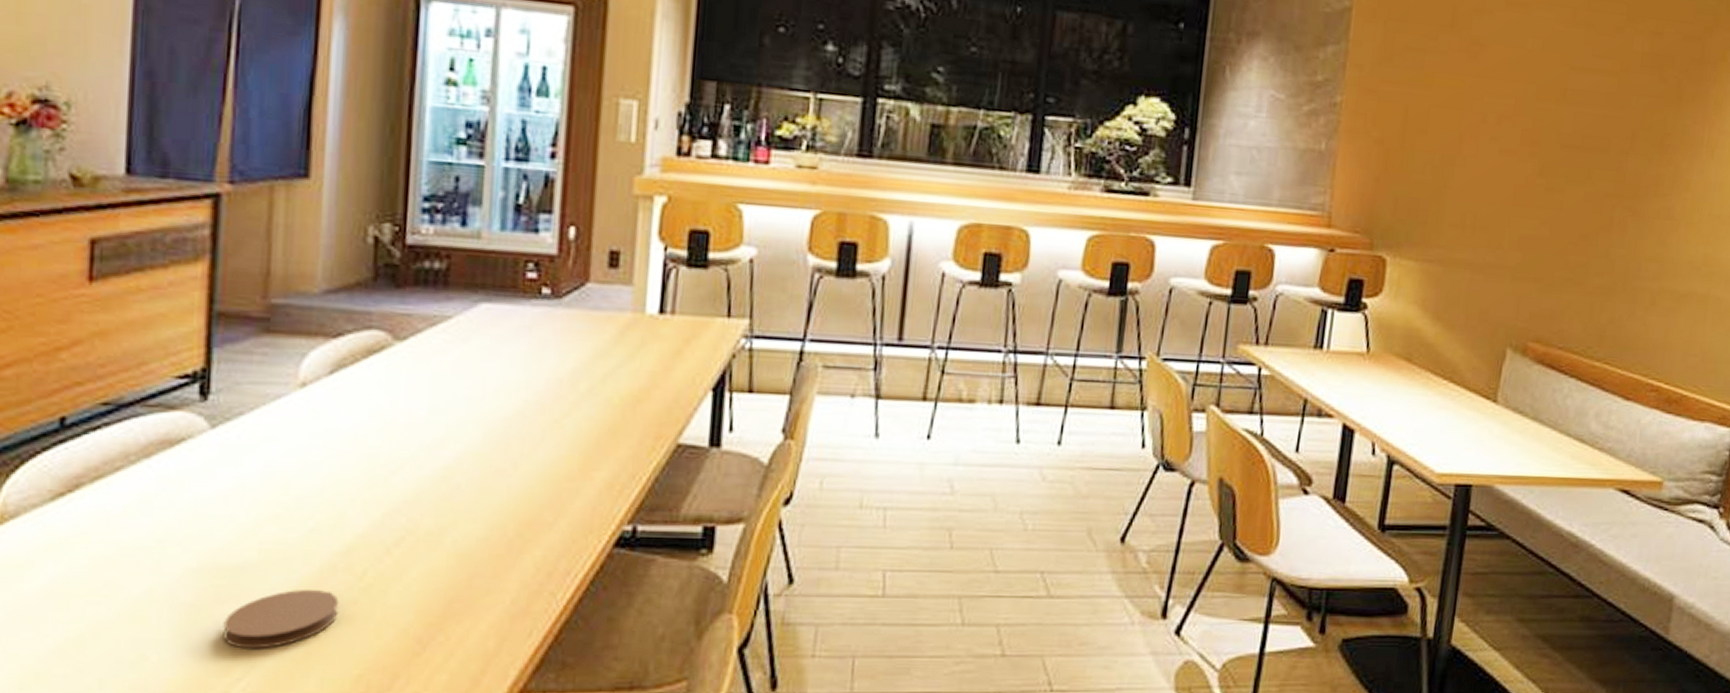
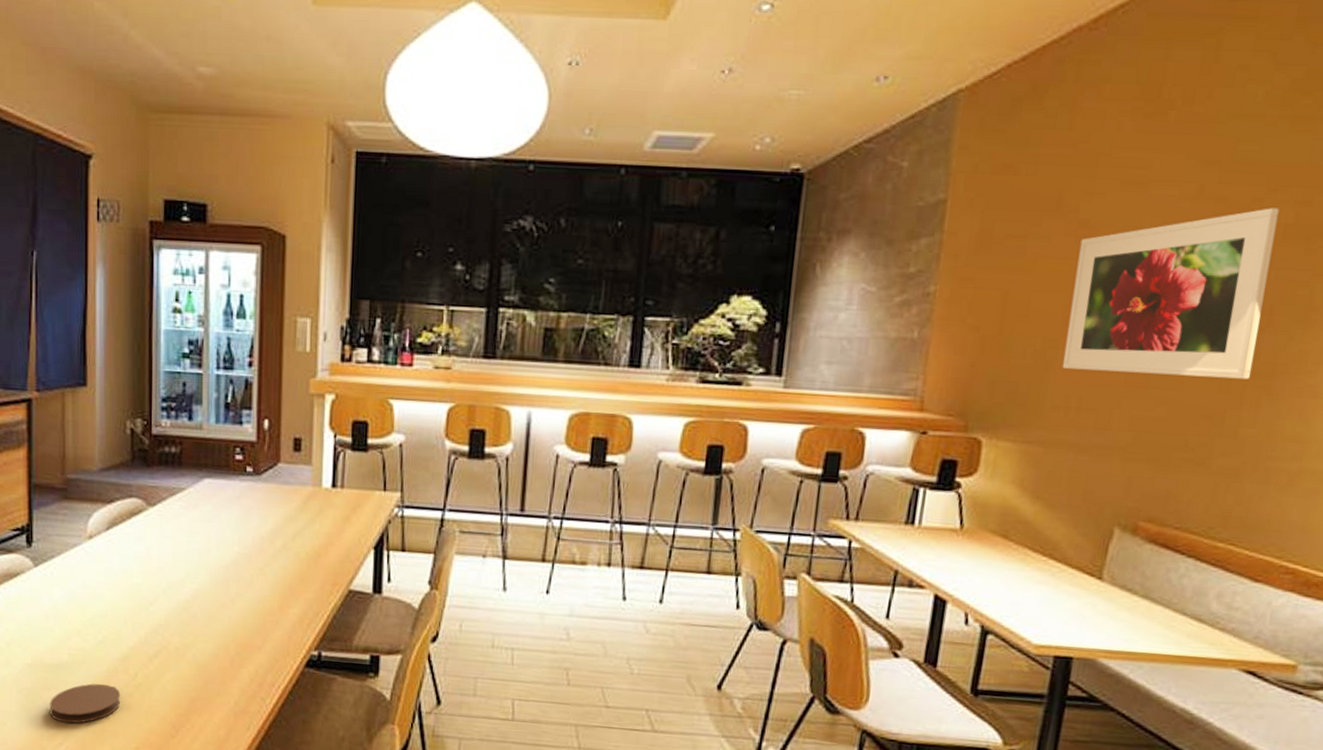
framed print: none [1458,36,1638,201] -> present [1062,208,1280,379]

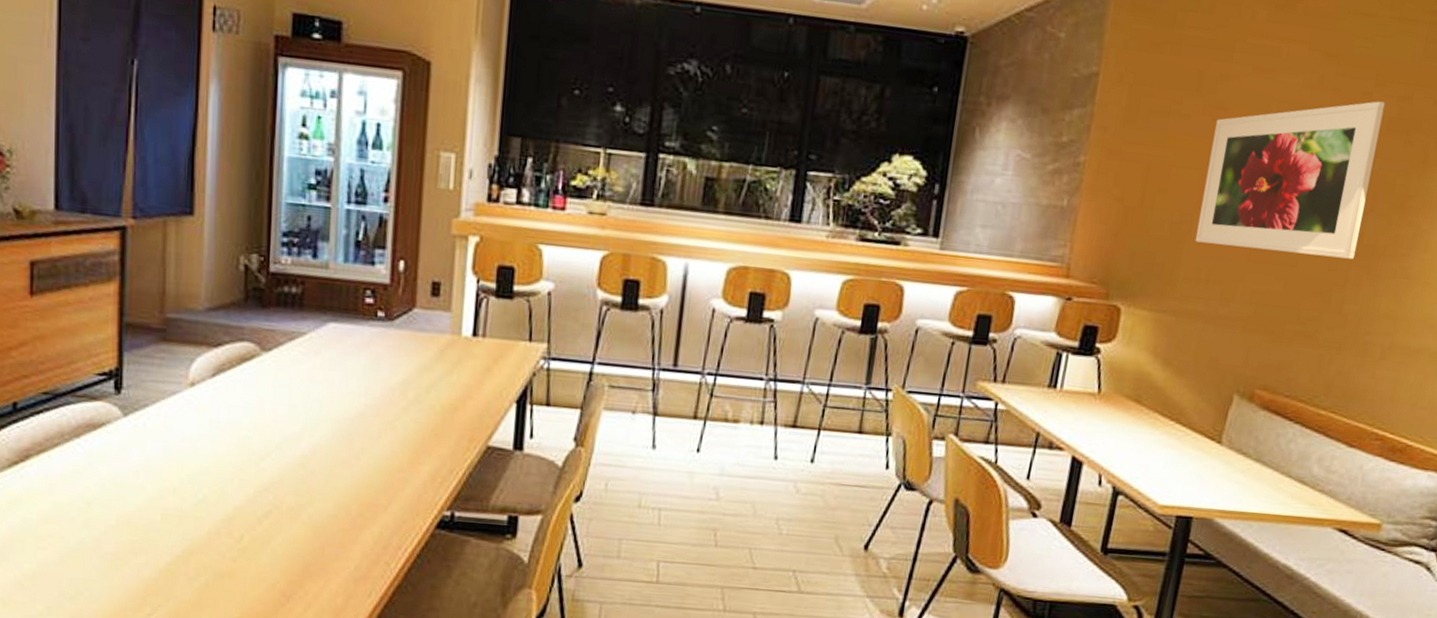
coaster: present [49,683,121,724] -> none [136,547,223,592]

